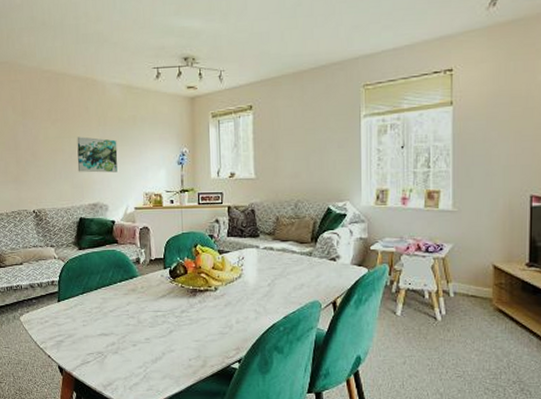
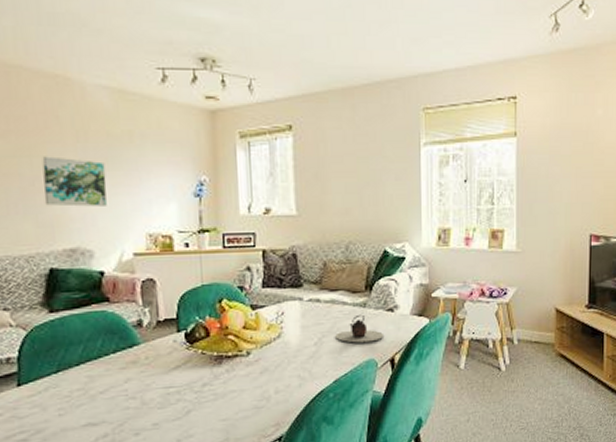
teapot: none [285,262,326,286] -> present [335,314,383,343]

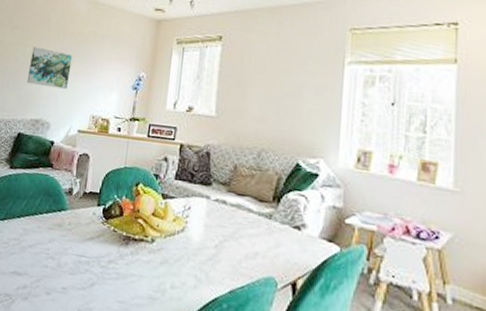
teapot: present [335,314,383,343] -> none [237,225,287,258]

